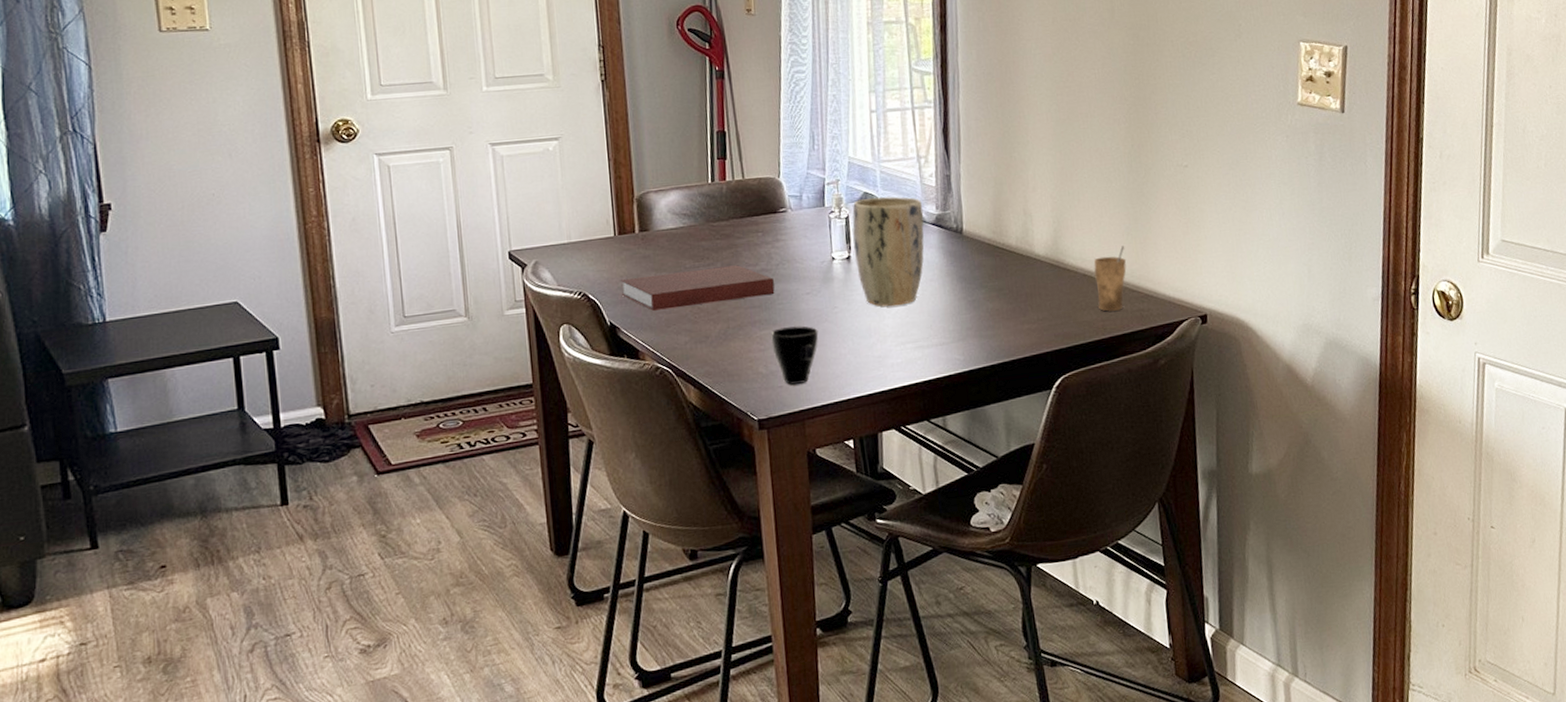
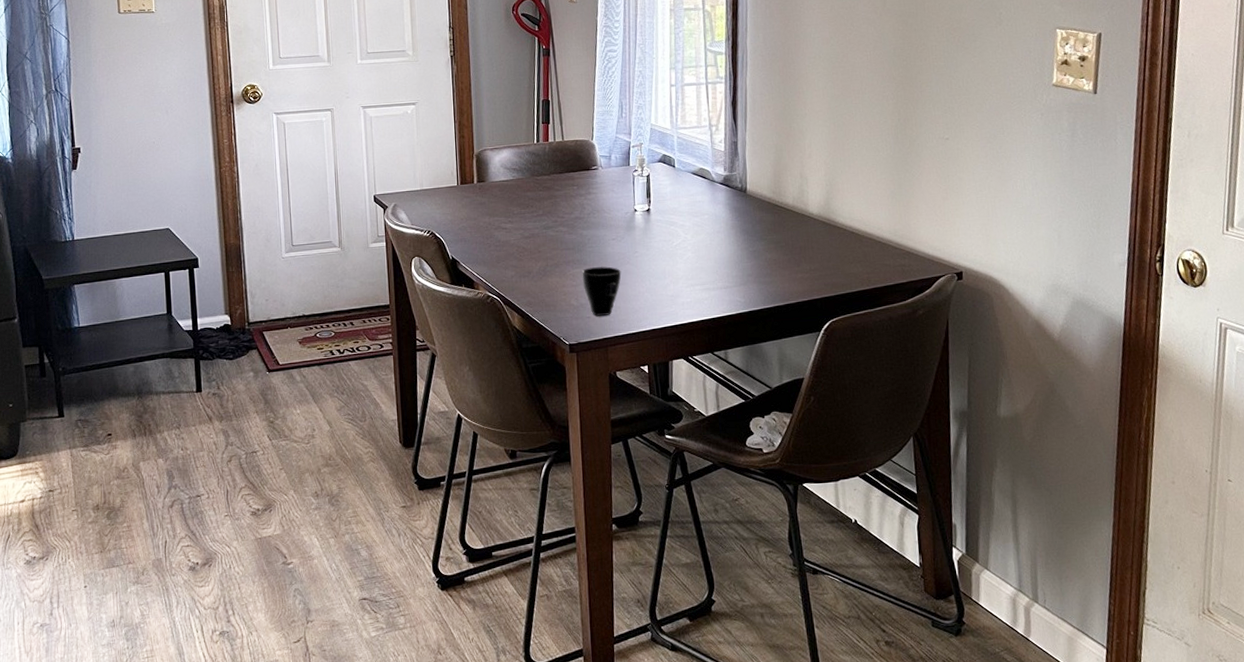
notebook: present [621,265,775,311] -> none [461,213,586,249]
plant pot: present [852,196,925,307] -> none [652,159,714,253]
cup: present [1093,246,1127,312] -> none [861,208,891,266]

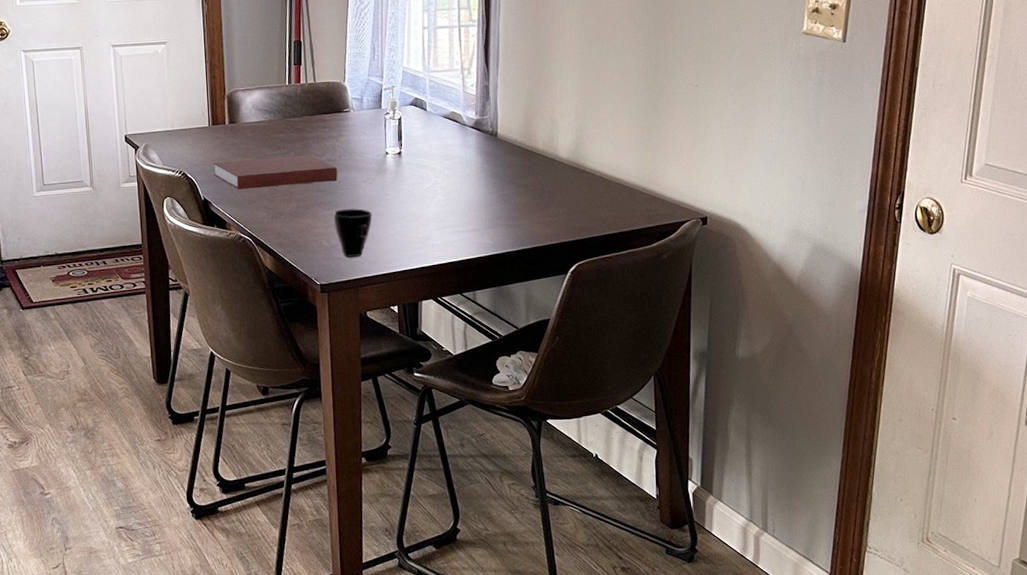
notebook: none [461,213,586,249] -> present [213,155,338,190]

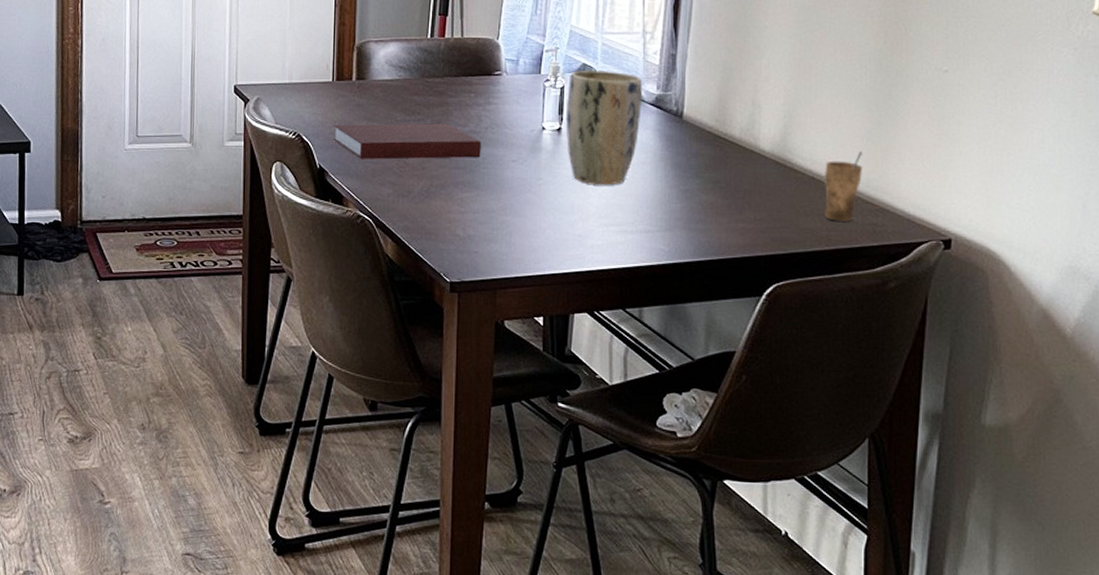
cup: present [333,208,373,257] -> none [472,193,520,252]
plant pot: none [404,102,465,196] -> present [565,71,643,186]
cup: none [609,153,639,210] -> present [825,151,863,221]

